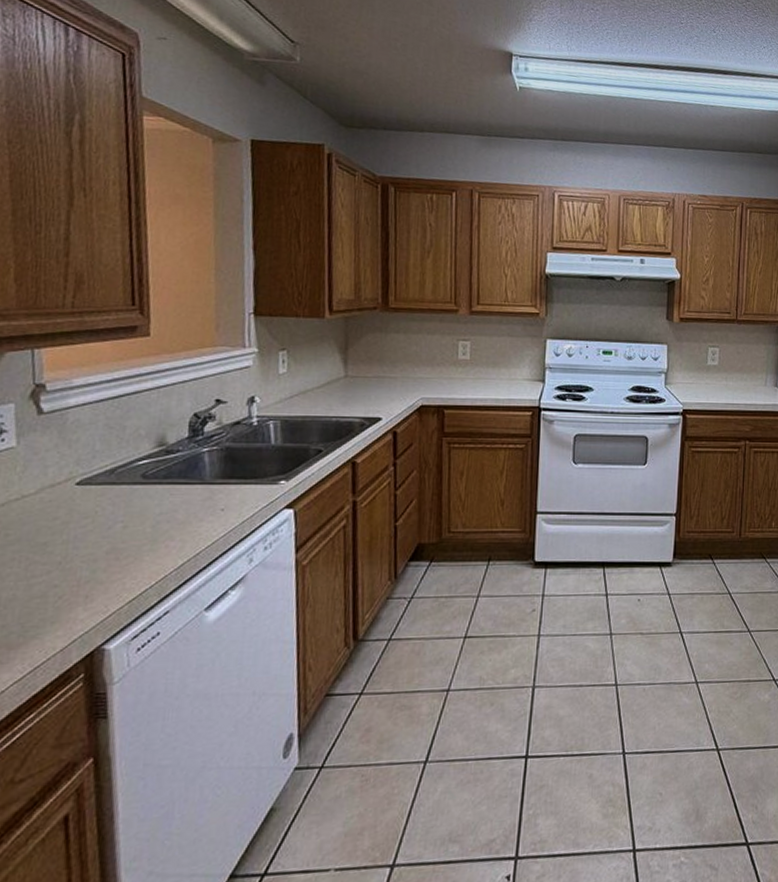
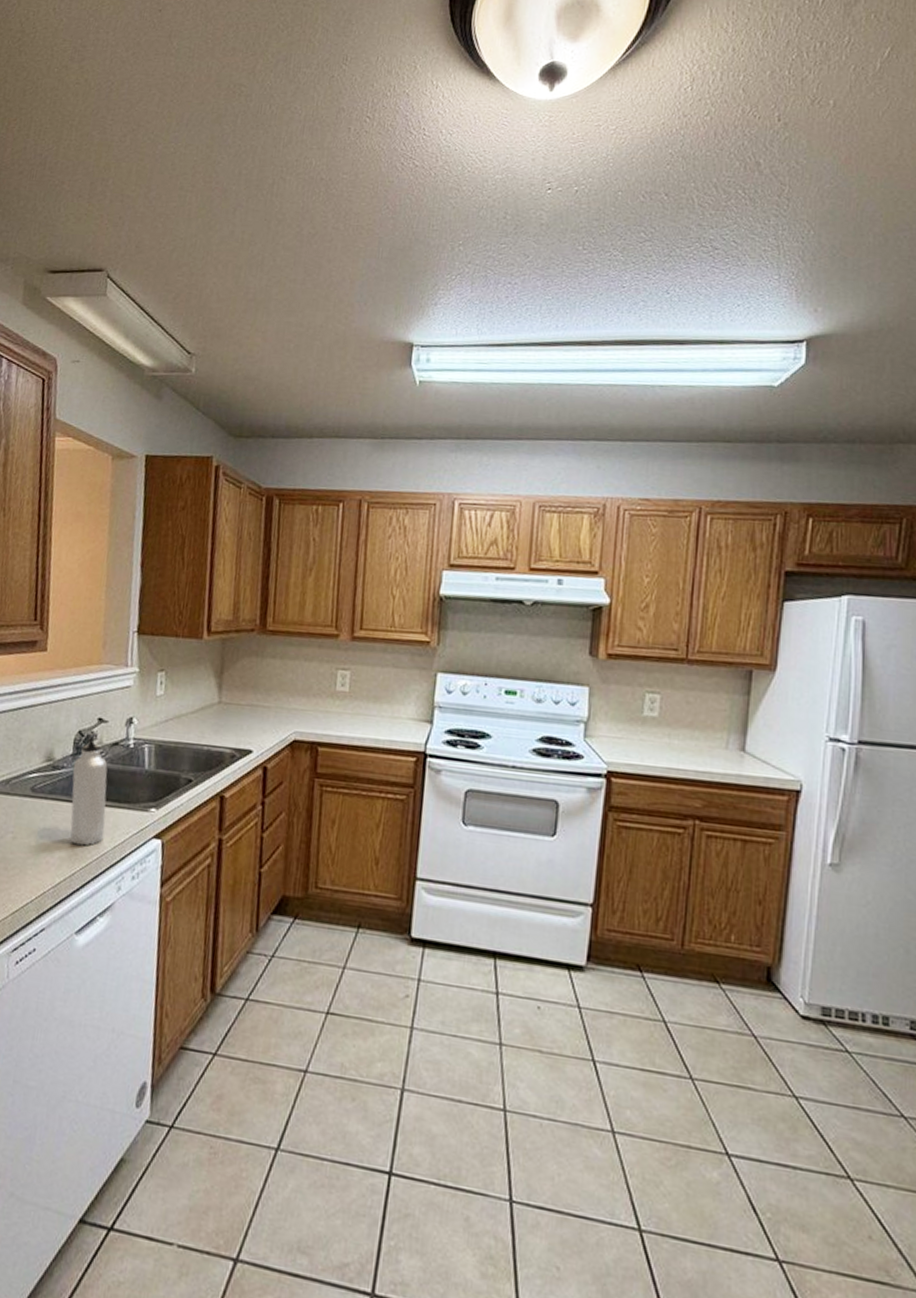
water bottle: none [190,415,231,525] -> present [70,733,108,846]

